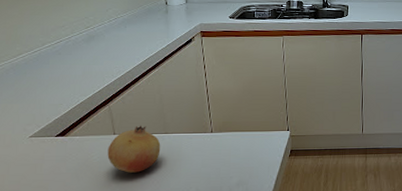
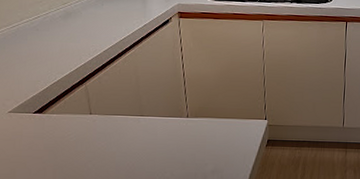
fruit: present [107,125,161,173] -> none [83,106,137,154]

